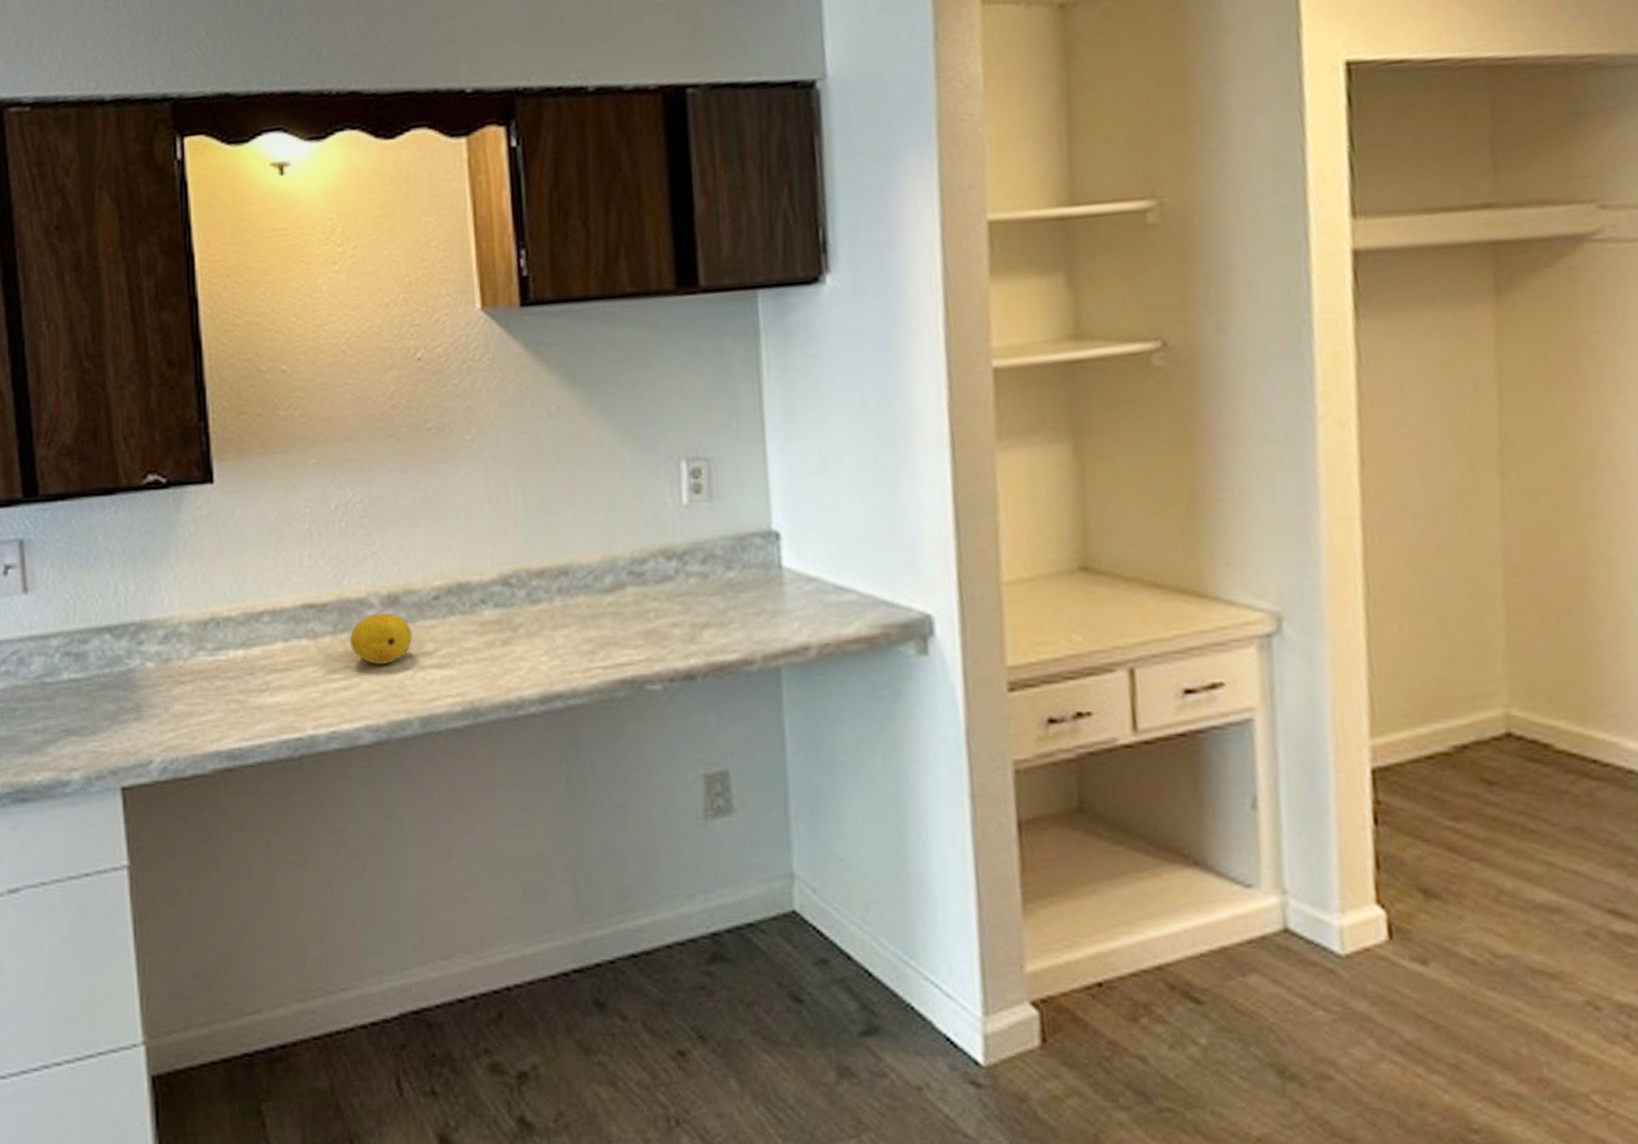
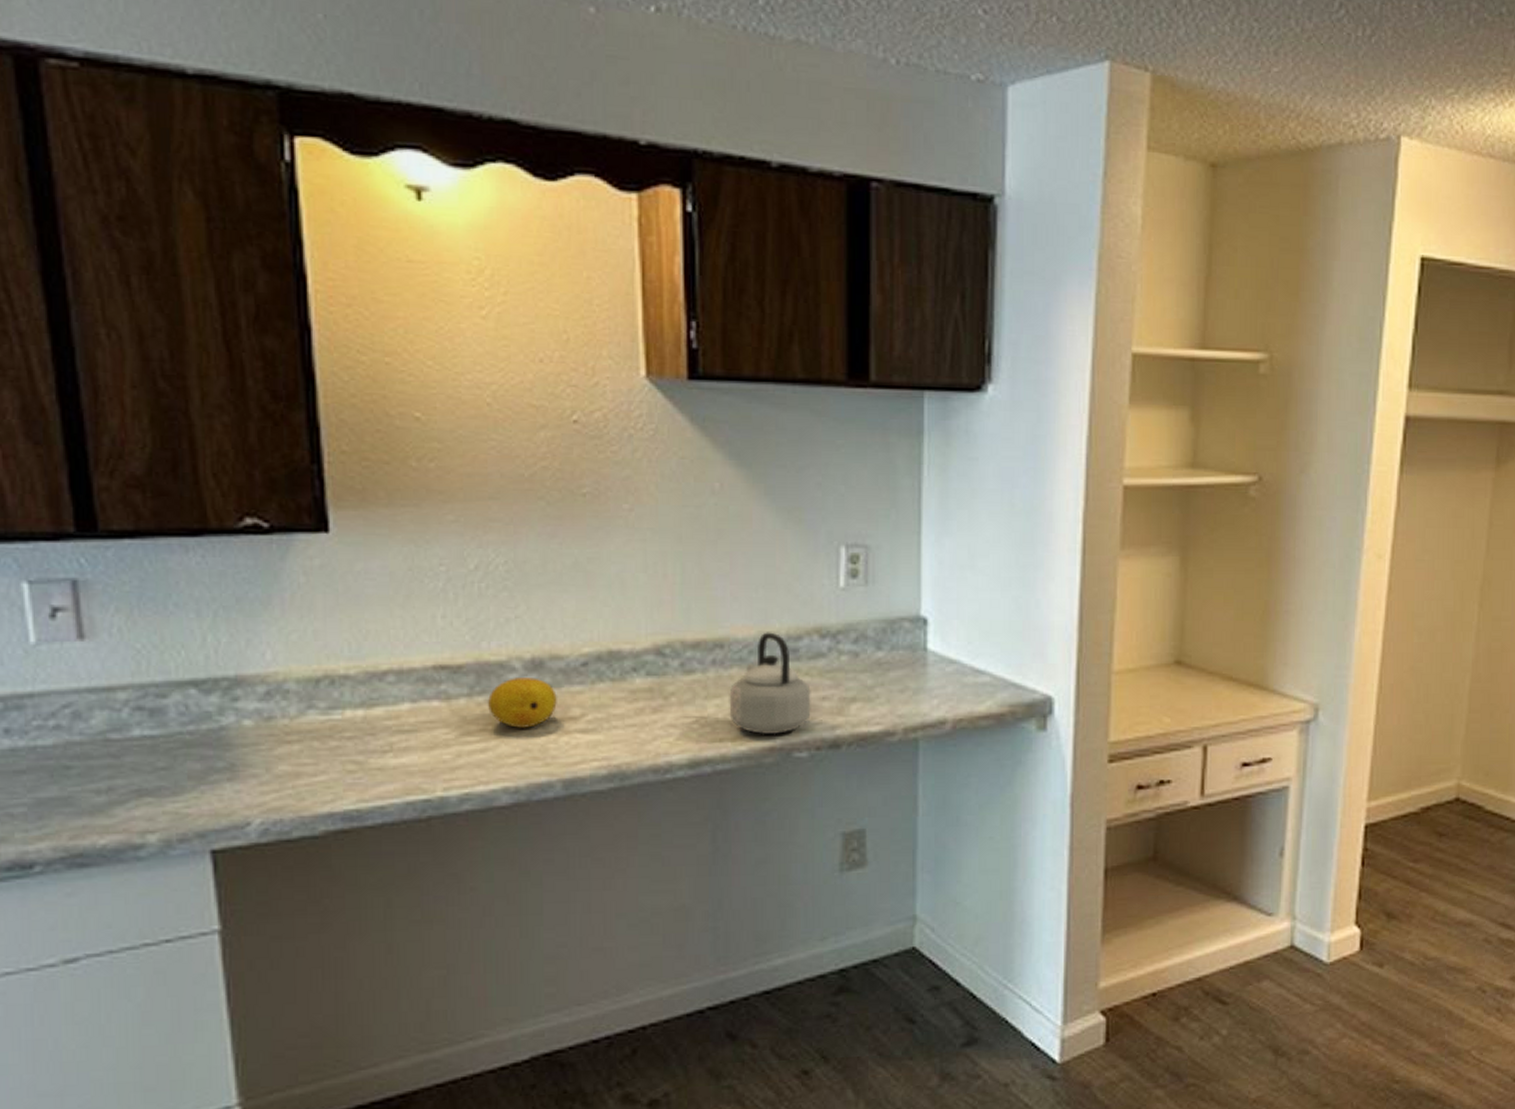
teapot: none [576,556,662,667] -> present [729,632,811,735]

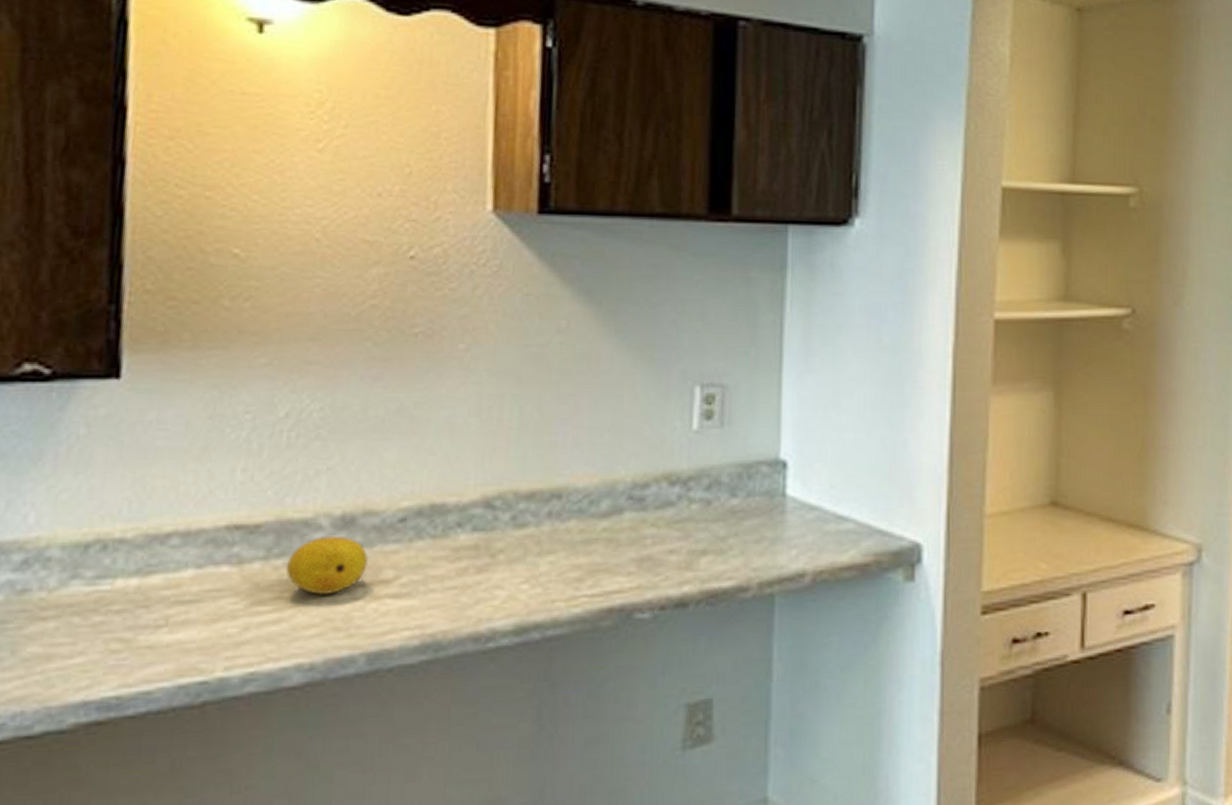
teapot: present [729,632,811,735] -> none [564,480,657,595]

